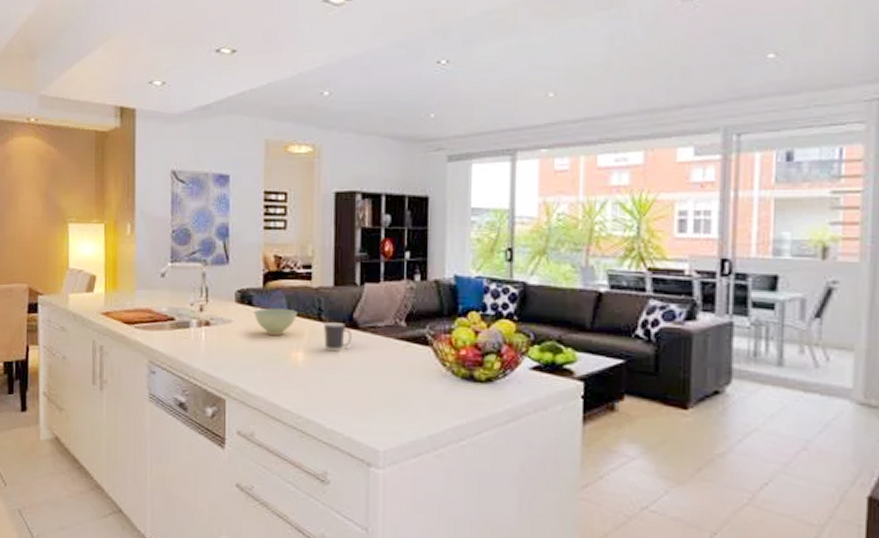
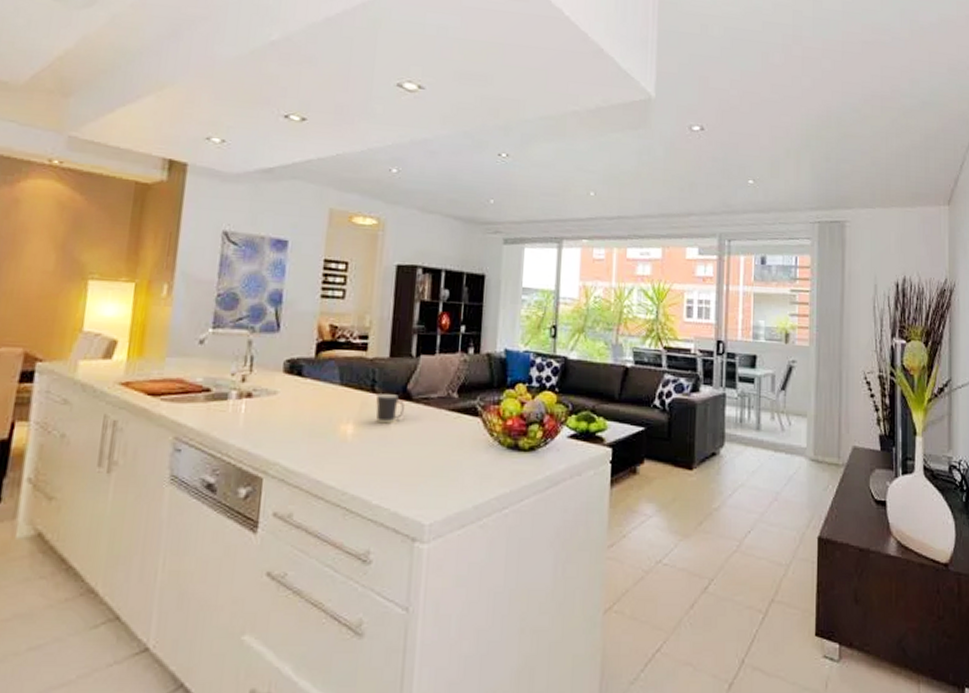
bowl: present [253,308,297,336] -> none [302,378,350,408]

